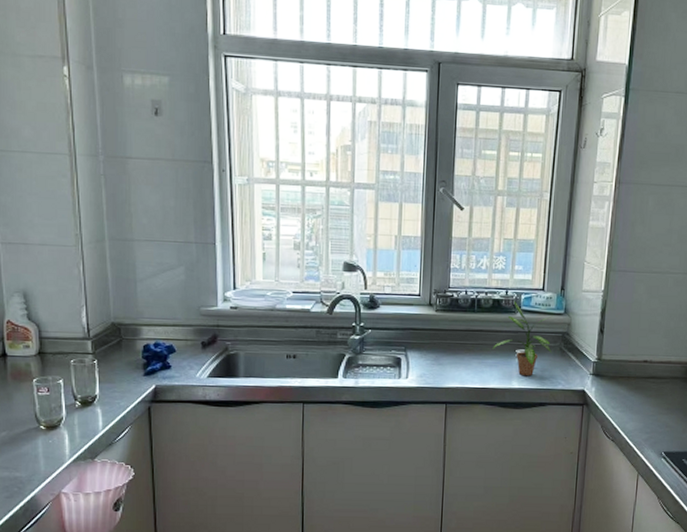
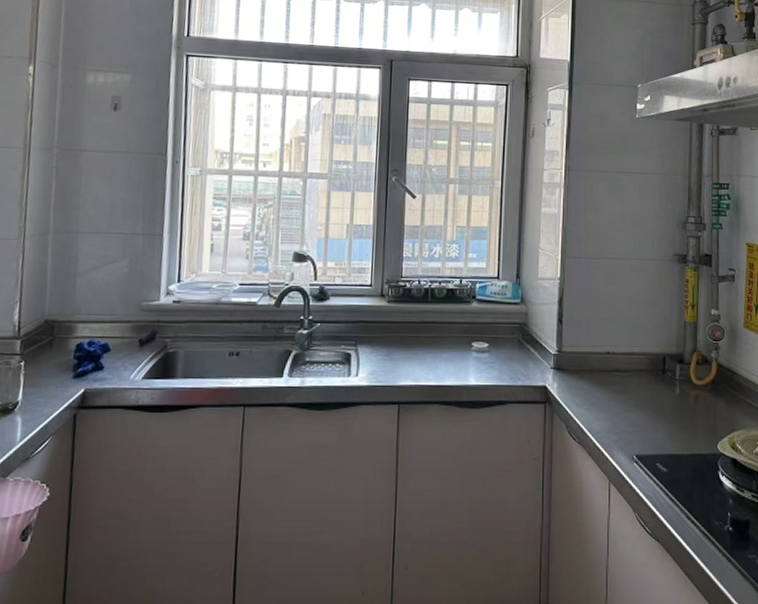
potted plant: present [492,301,553,377] -> none [447,290,510,372]

